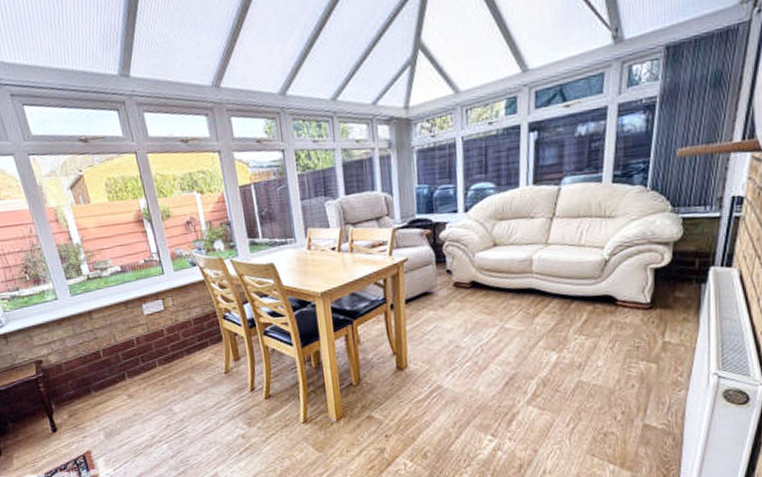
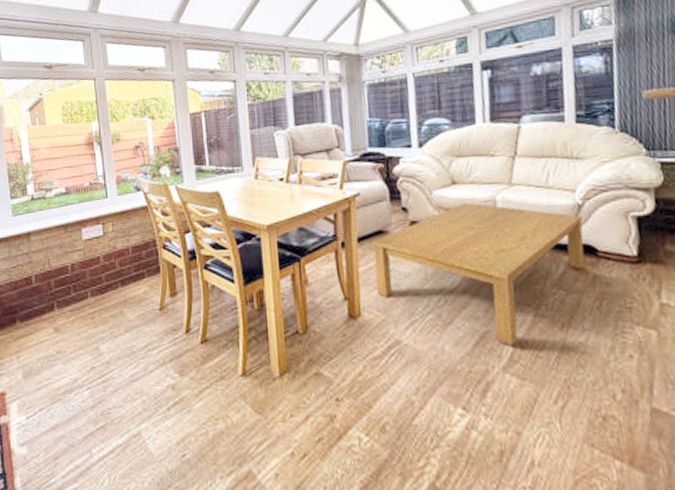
coffee table: none [419,262,607,384] -> present [373,202,585,346]

